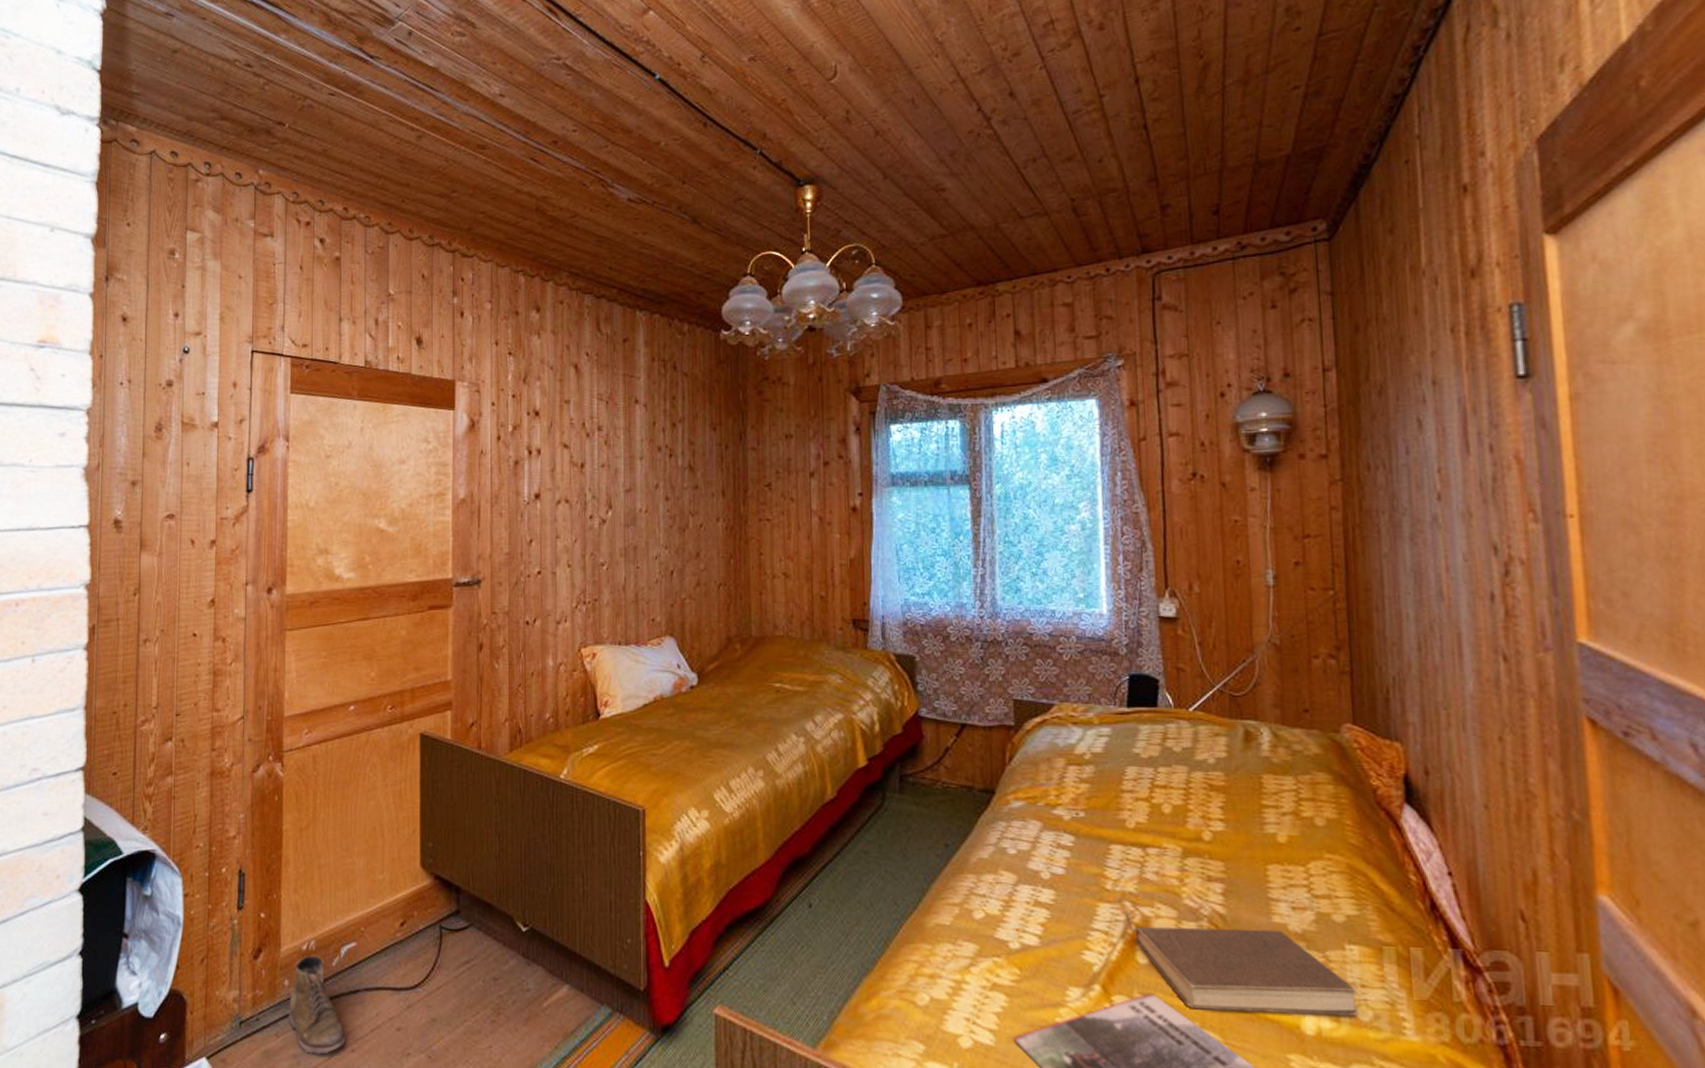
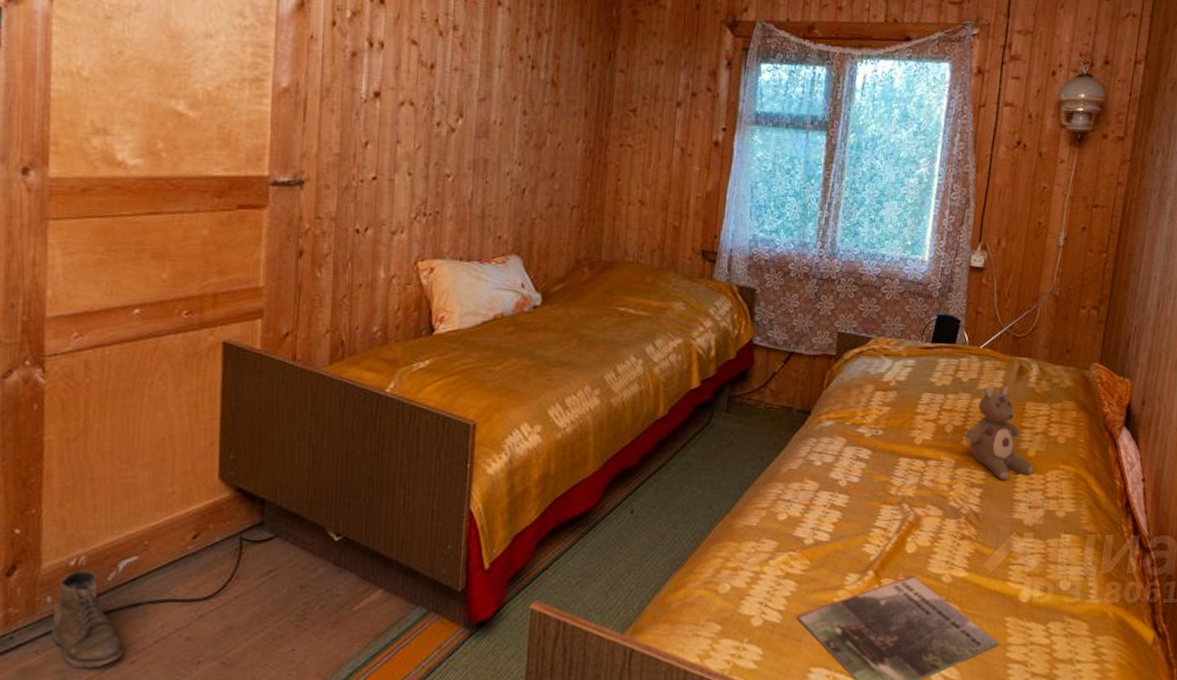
book: present [1122,910,1360,1017] -> none [900,511,1064,587]
stuffed bear: none [1189,754,1289,874] -> present [965,385,1034,481]

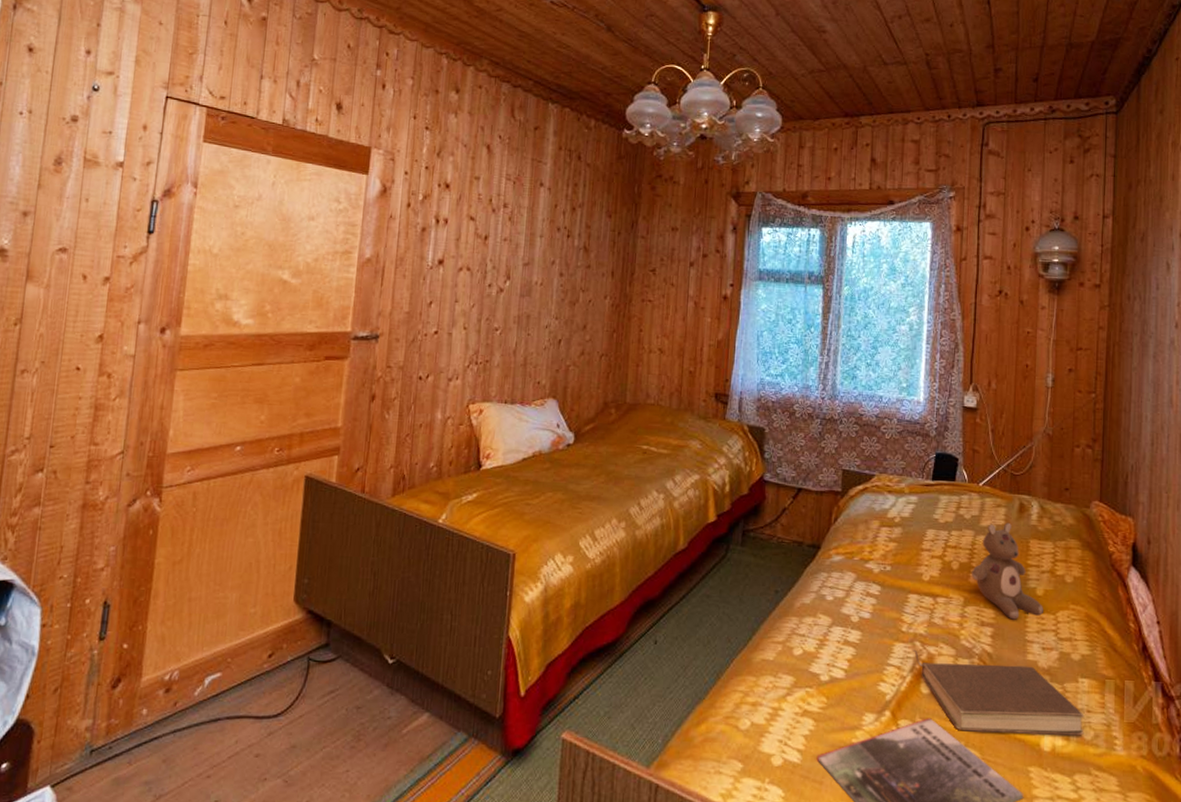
boot: present [52,570,123,668] -> none [143,684,202,781]
book: none [900,511,1064,587] -> present [913,649,1085,736]

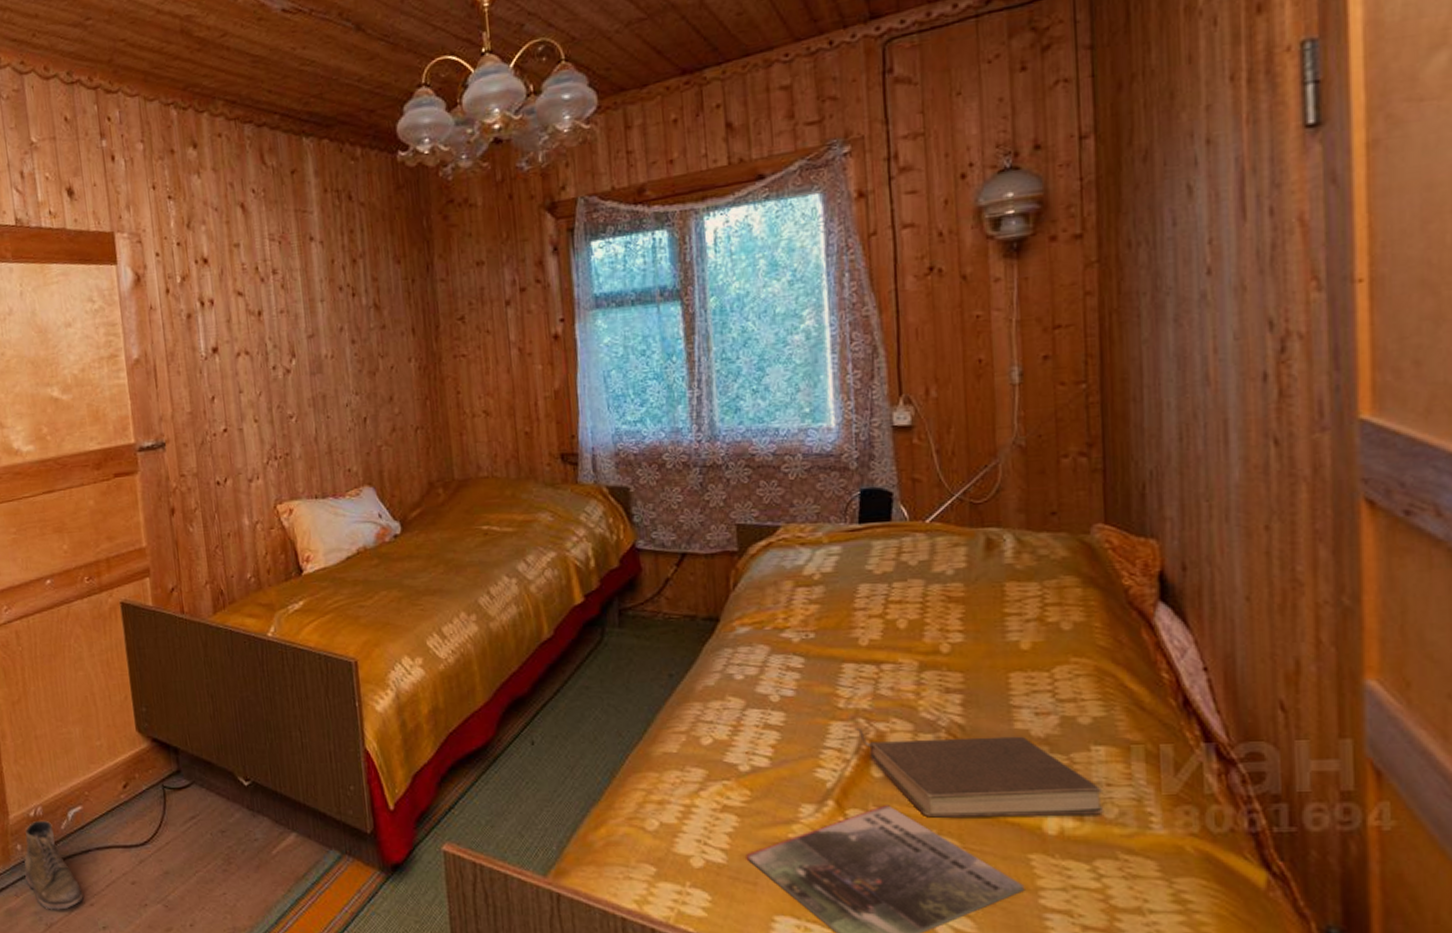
boot: none [143,684,202,781] -> present [24,820,84,910]
stuffed bear: present [972,522,1043,620] -> none [926,564,1032,683]

